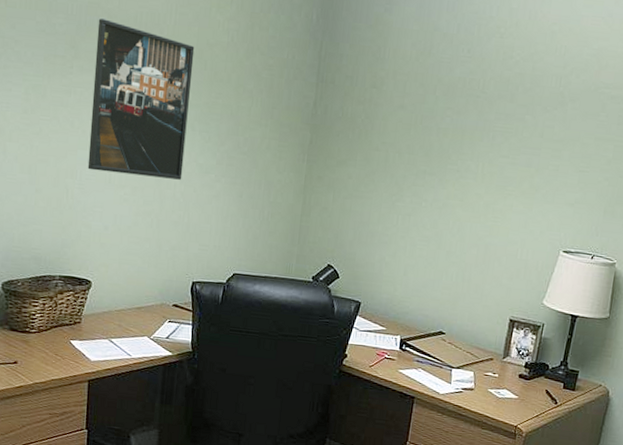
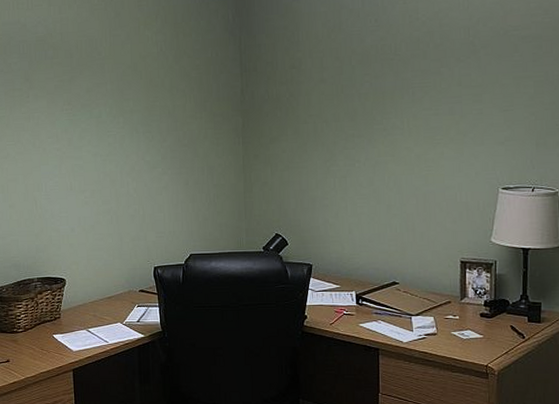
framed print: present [87,18,195,180] -> none [46,52,133,182]

